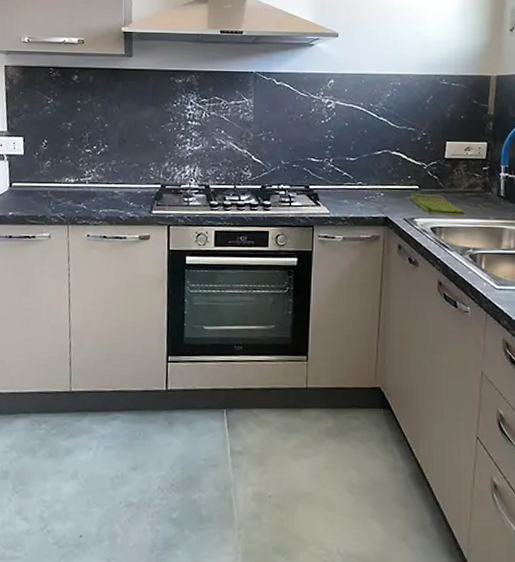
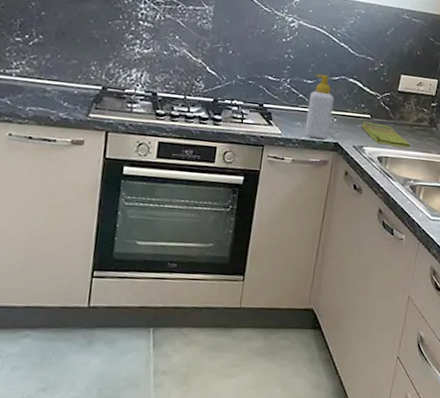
soap bottle: none [352,150,379,214] -> present [304,73,334,139]

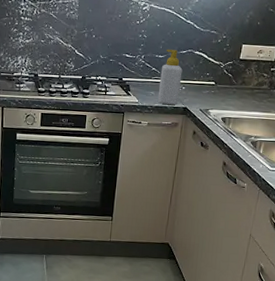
dish towel: present [361,121,411,148] -> none [206,88,252,109]

